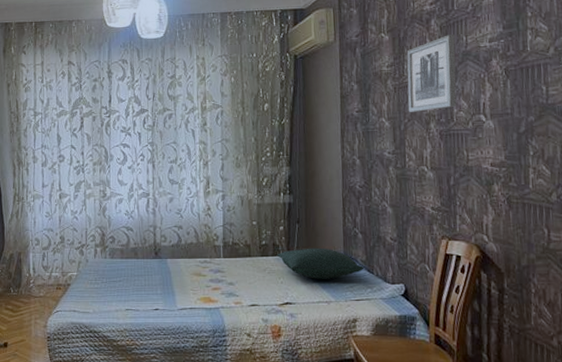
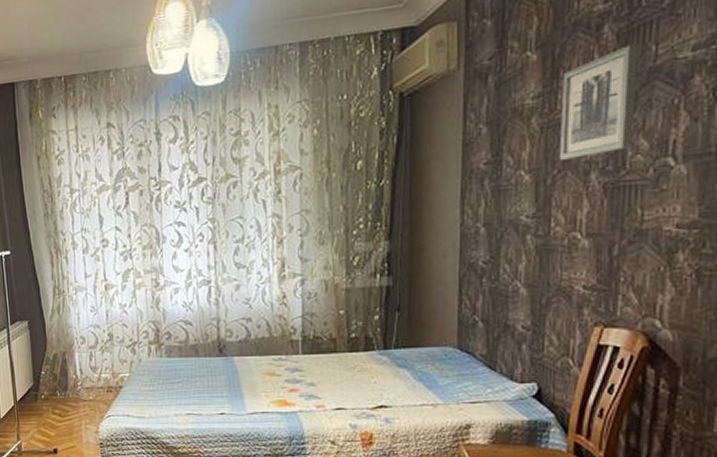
pillow: present [276,248,365,279] -> none [369,340,485,378]

